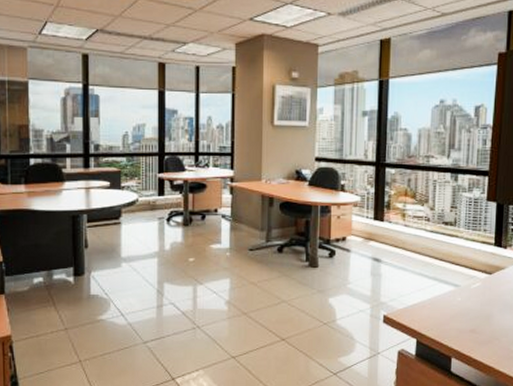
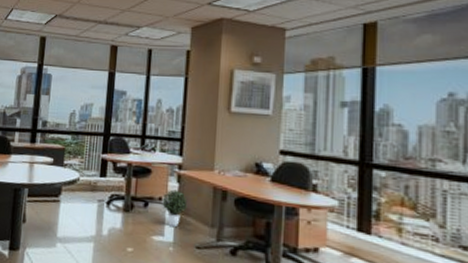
potted plant: none [218,201,240,235] -> present [162,190,188,228]

